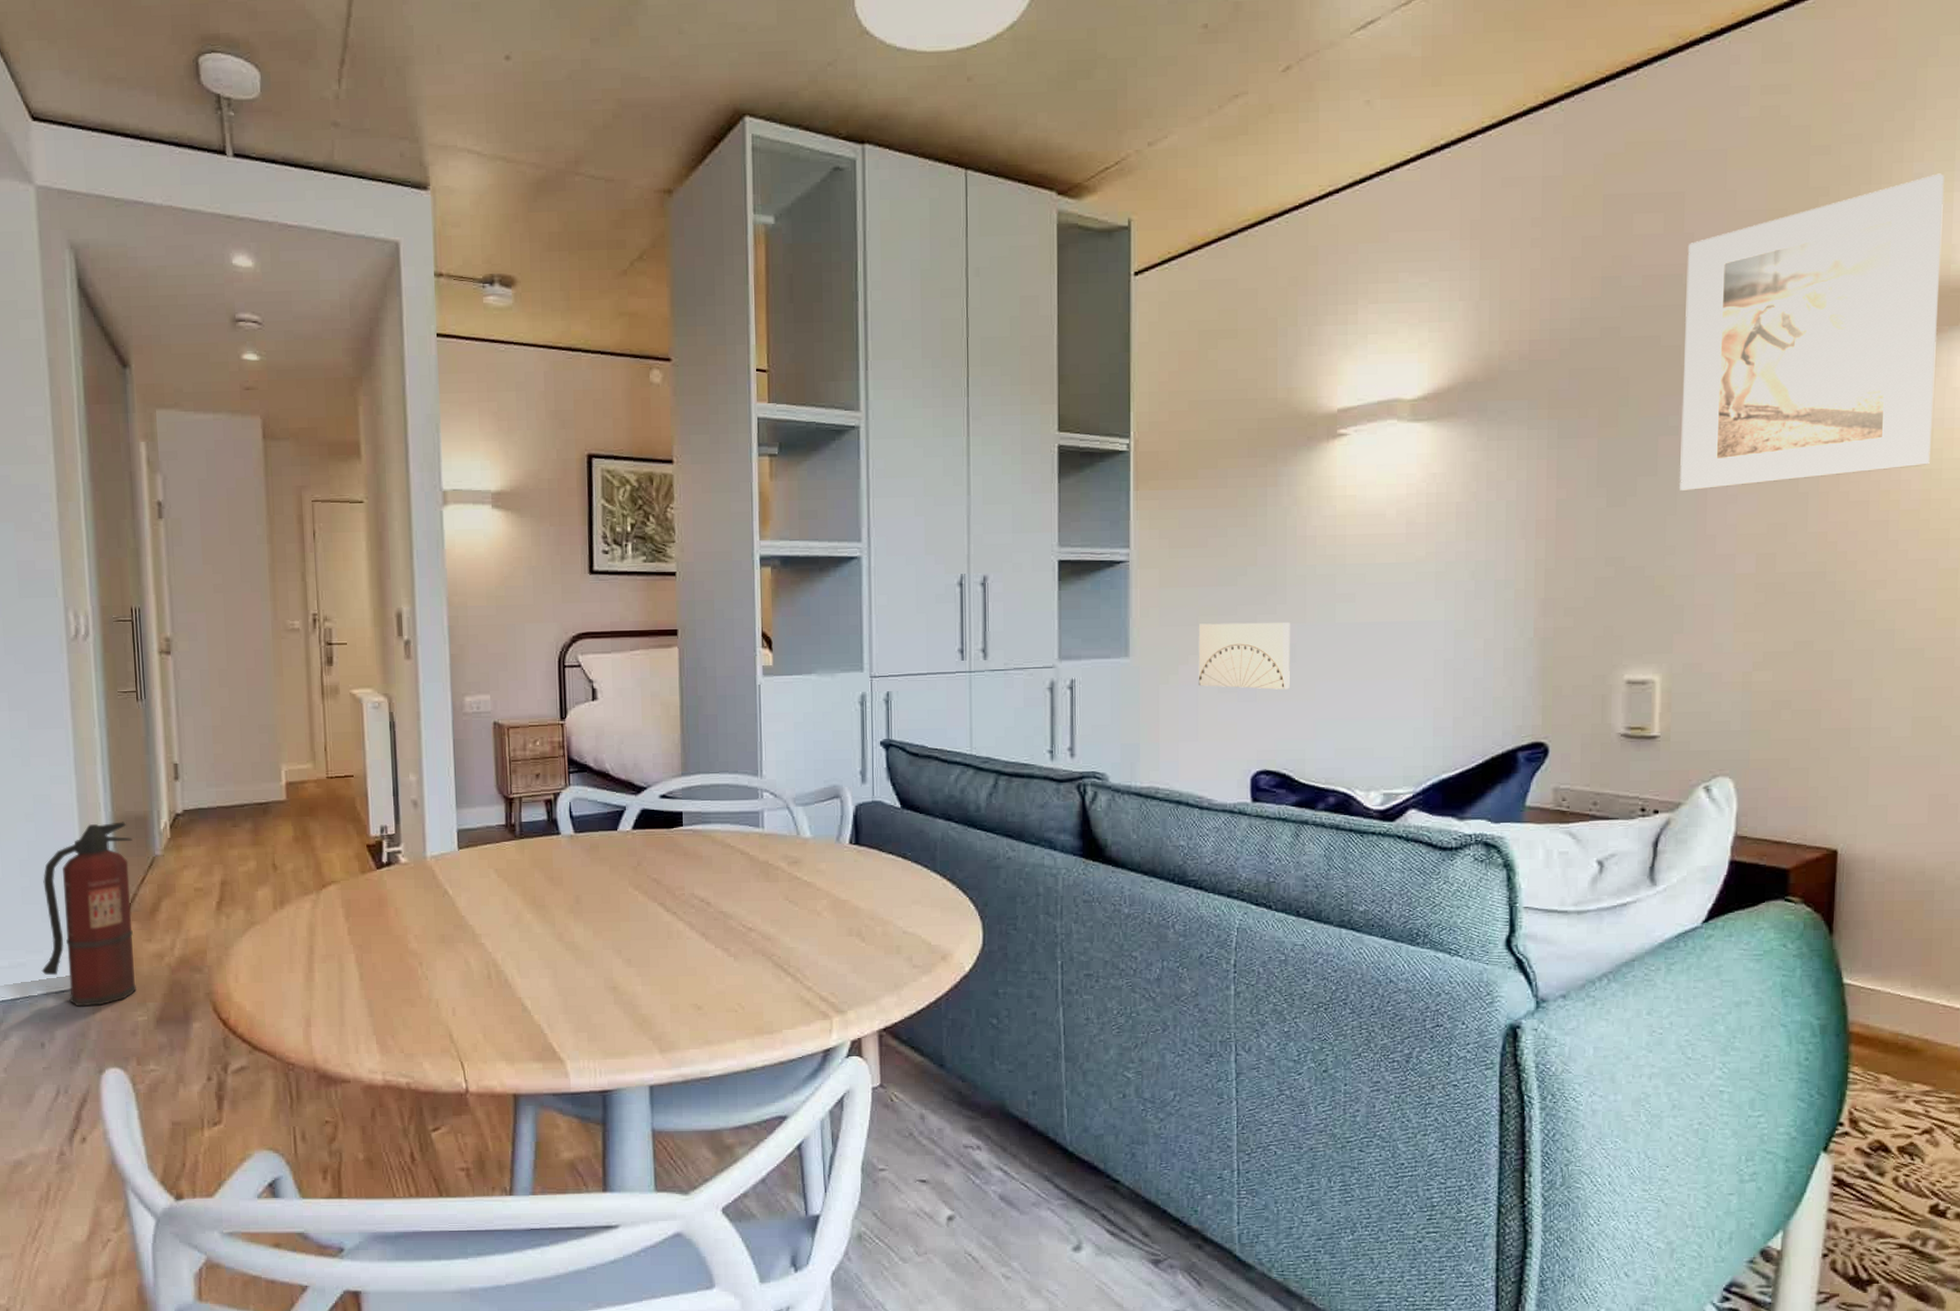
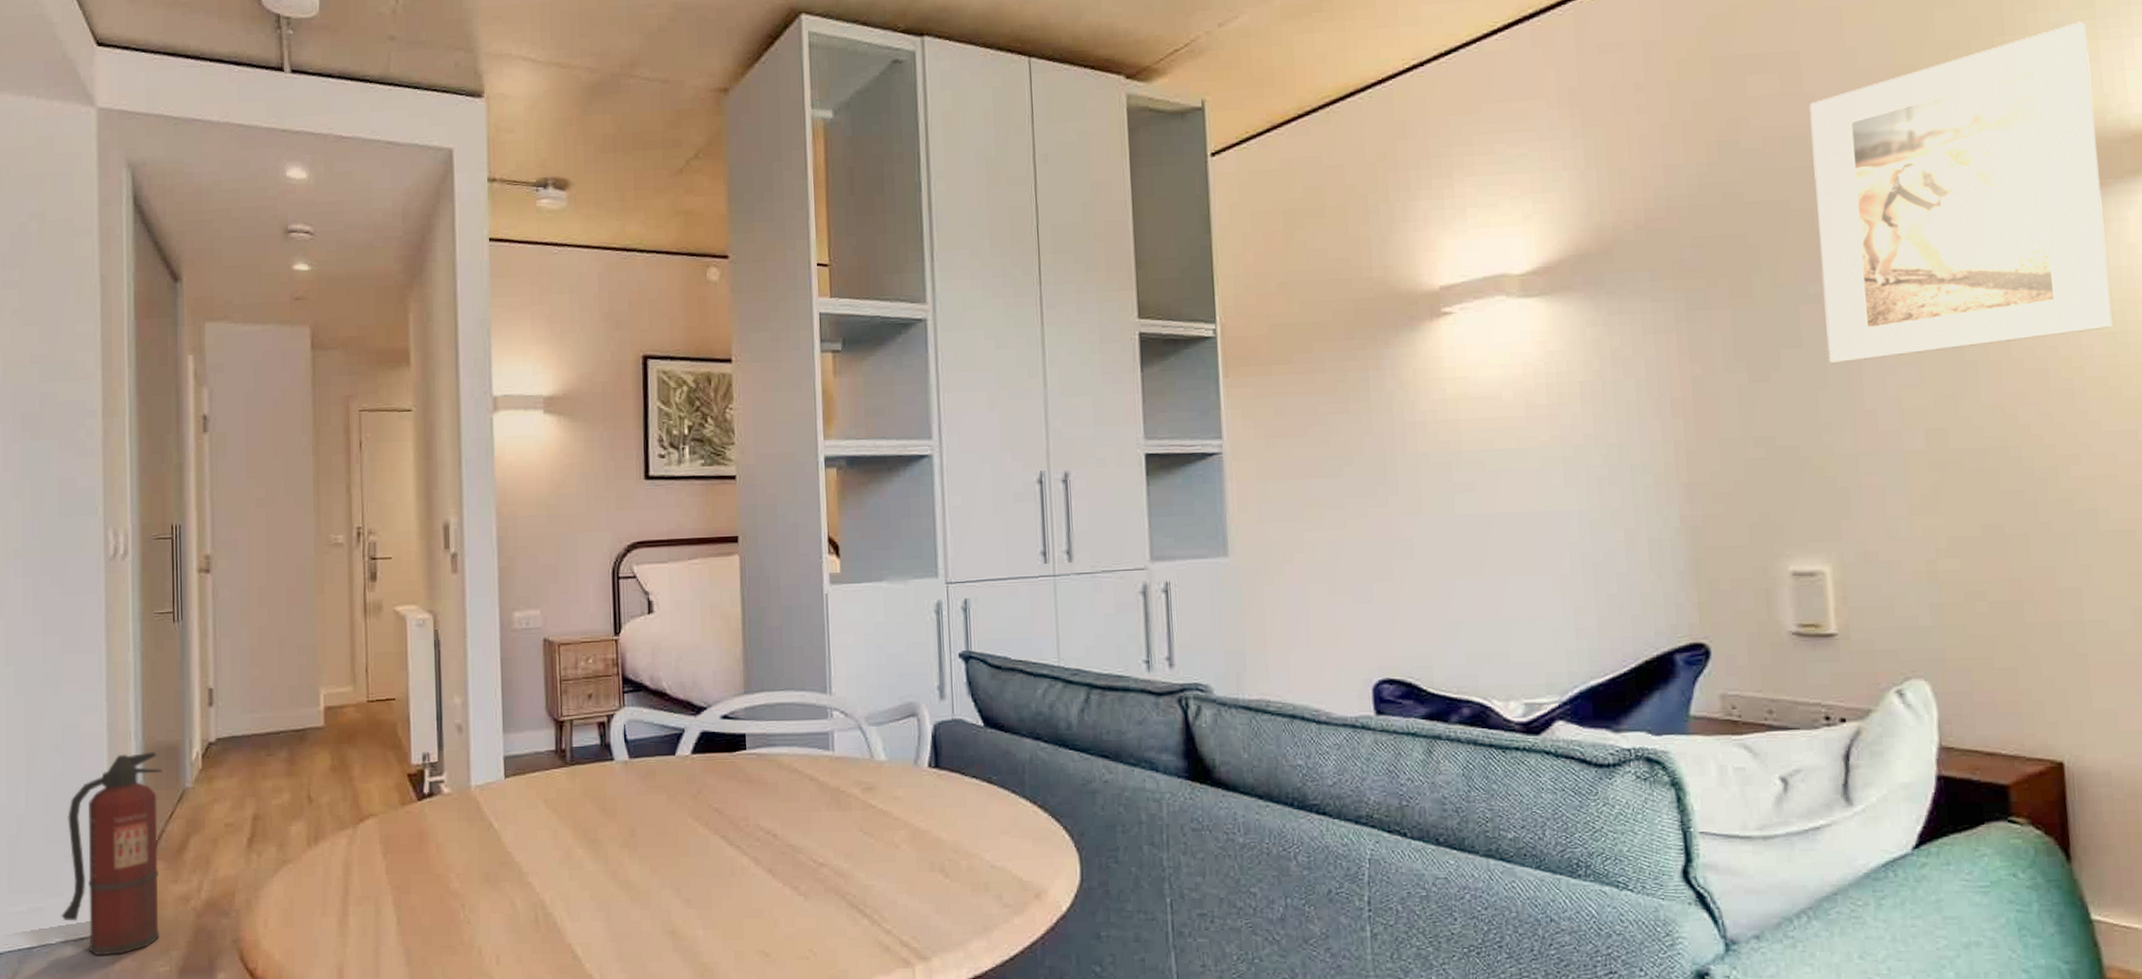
wall art: present [1198,622,1290,690] -> none [1303,515,1409,589]

